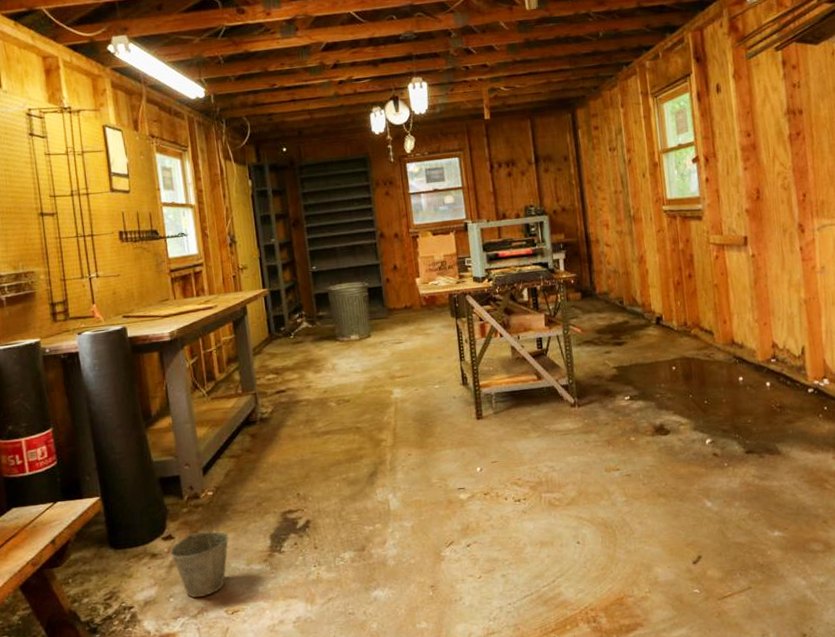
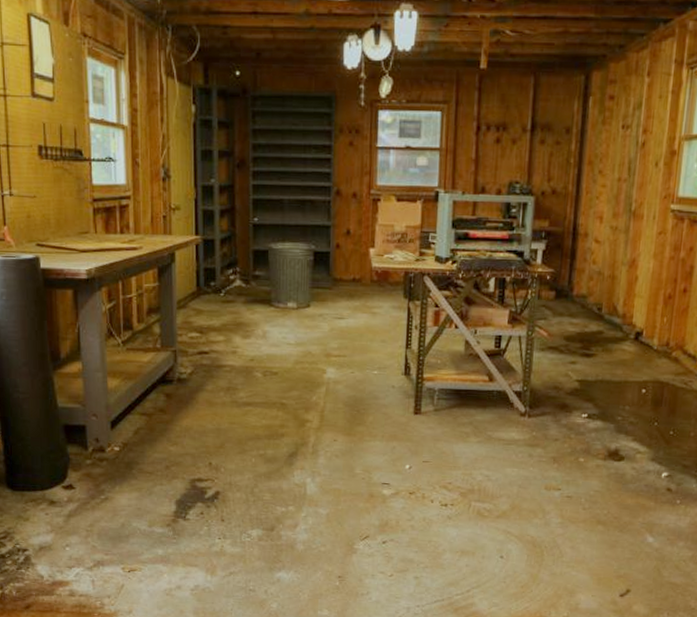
bucket: present [170,512,229,598] -> none [69,466,133,551]

